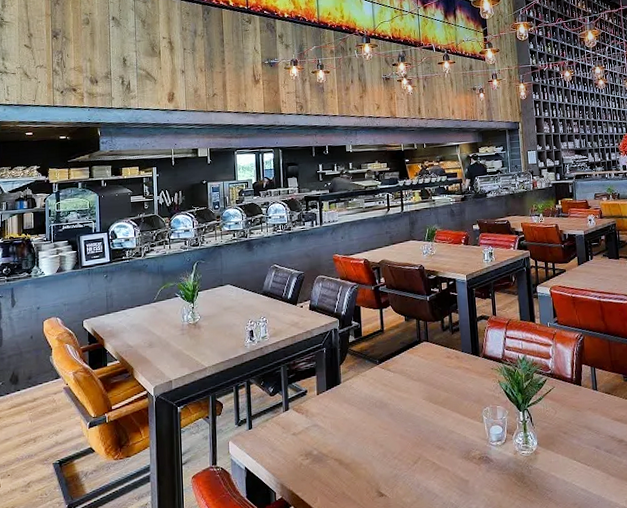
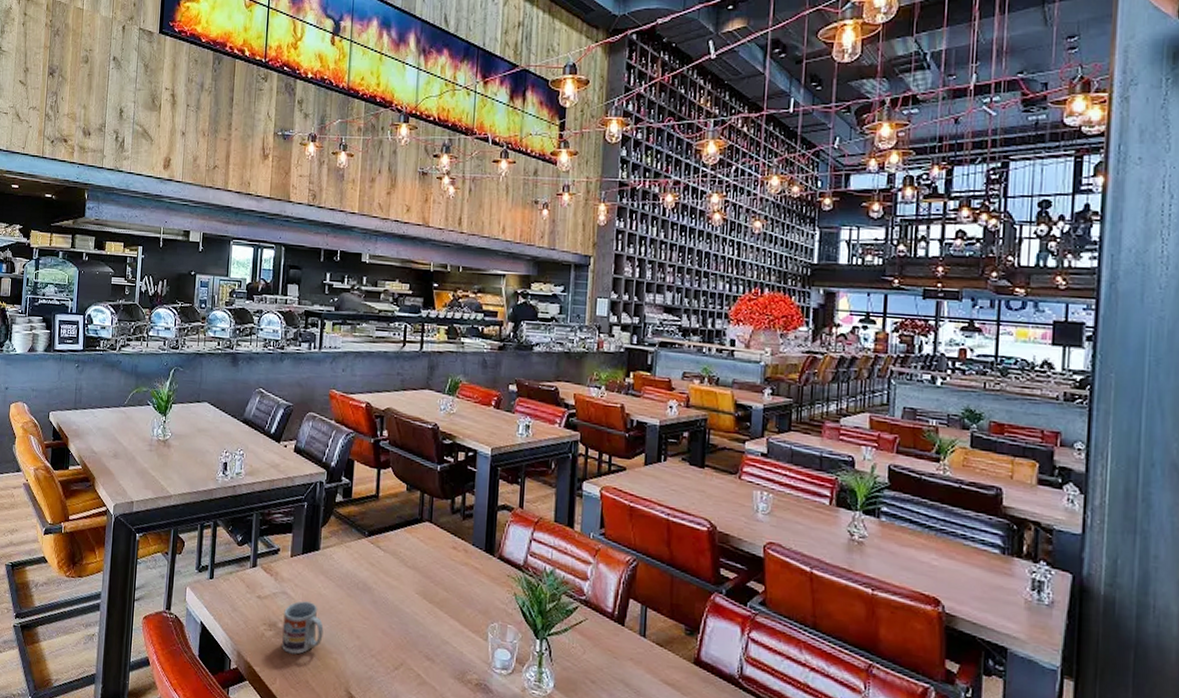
cup: none [317,427,352,474] -> present [282,601,324,655]

